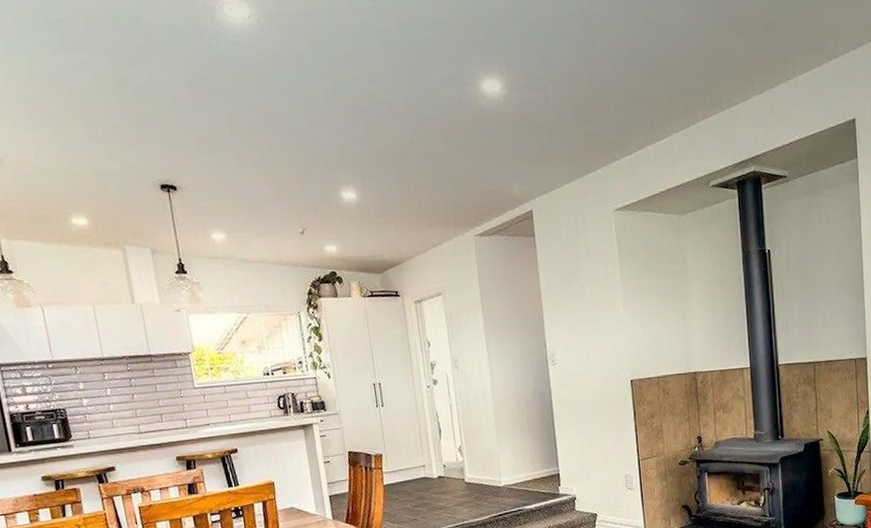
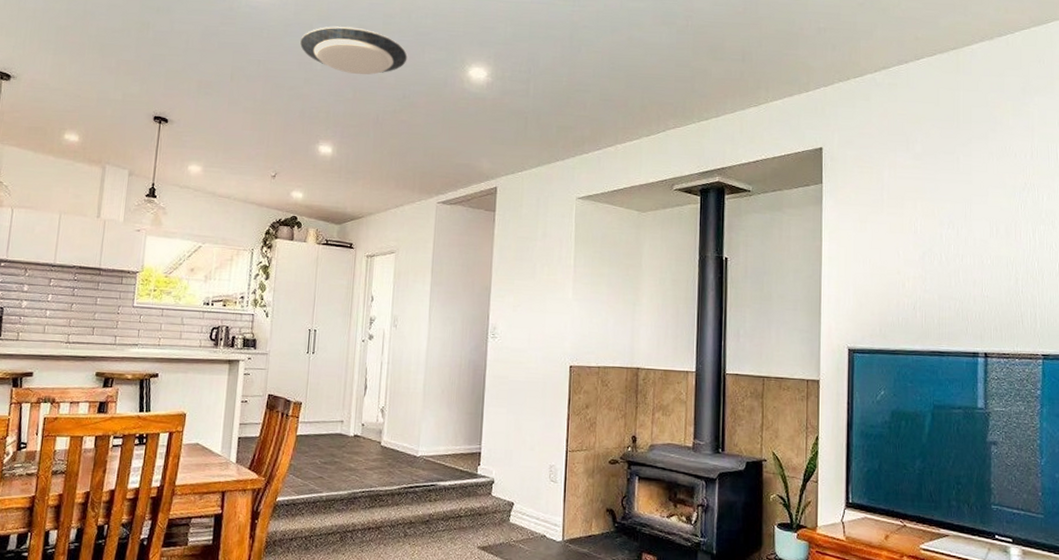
ceiling light: none [294,51,414,107] -> present [299,26,408,75]

